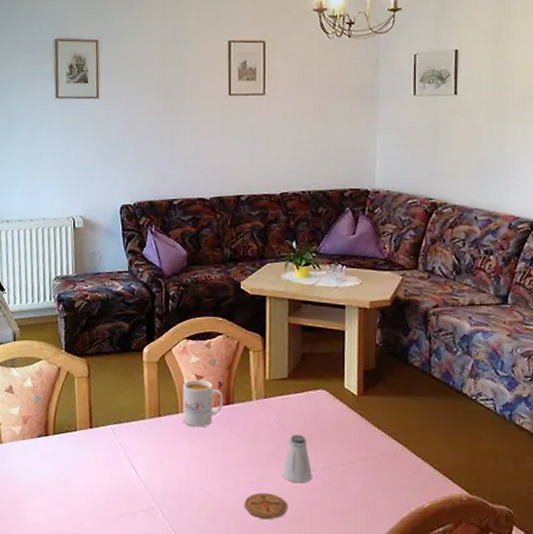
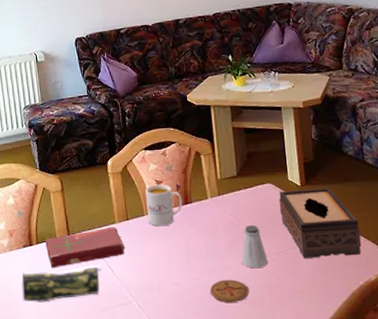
pencil case: none [31,465,124,501] -> present [21,266,101,303]
book: none [63,422,155,464] -> present [45,227,126,268]
tissue box: none [331,399,418,479] -> present [278,188,362,258]

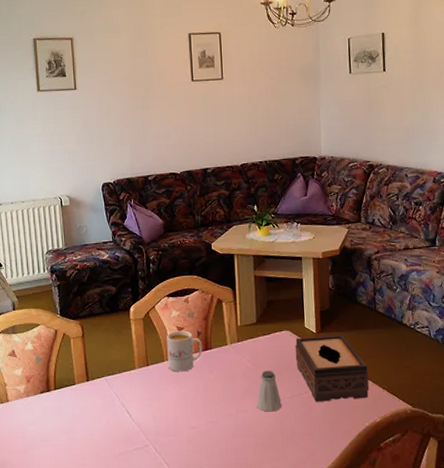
pencil case: present [21,266,101,303] -> none [37,411,119,448]
book: present [45,227,126,268] -> none [64,372,145,414]
coaster: present [210,279,249,302] -> none [226,422,262,445]

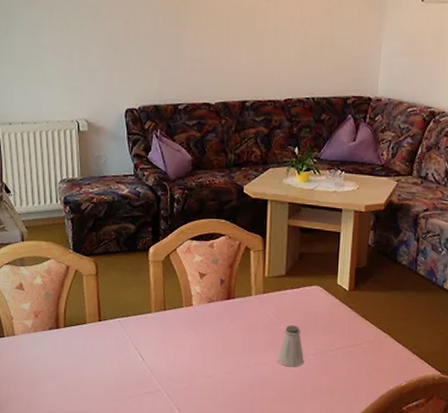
mug: present [167,330,203,372] -> none [186,277,225,320]
tissue box: present [295,335,370,402] -> none [323,294,400,362]

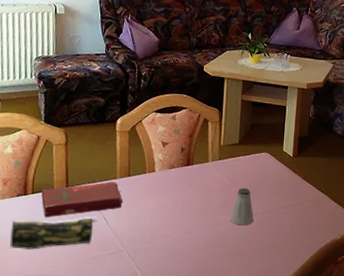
pencil case: none [45,354,132,386] -> present [10,217,96,250]
book: none [74,316,160,353] -> present [41,182,124,218]

